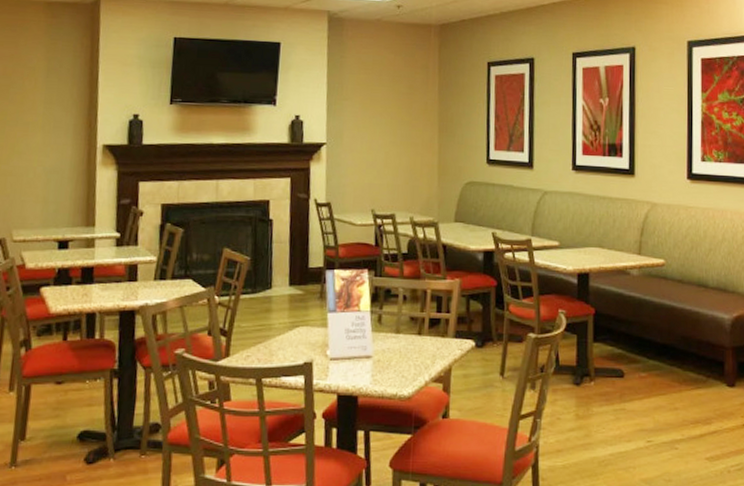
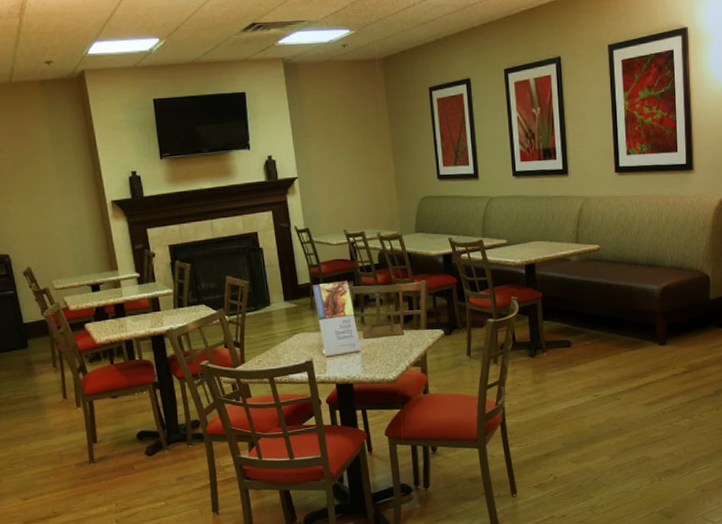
napkin holder: none [377,304,428,343] -> present [361,305,405,339]

